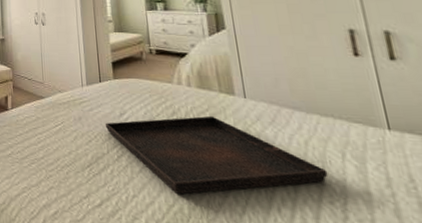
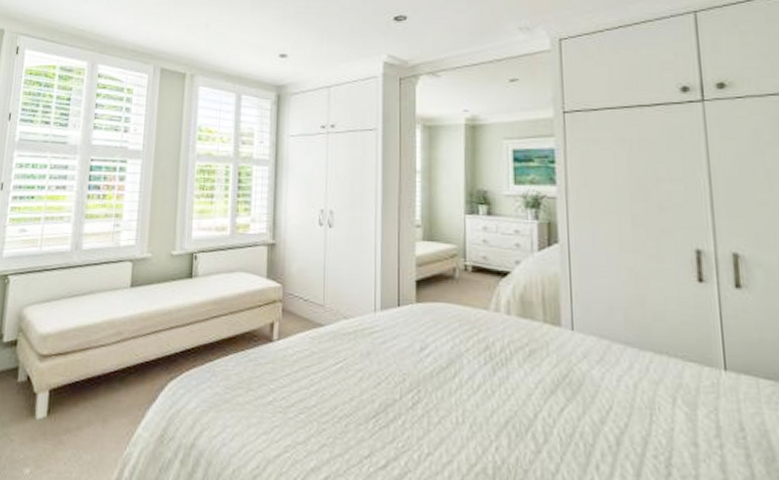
serving tray: present [105,116,328,194] -> none [400,352,655,451]

